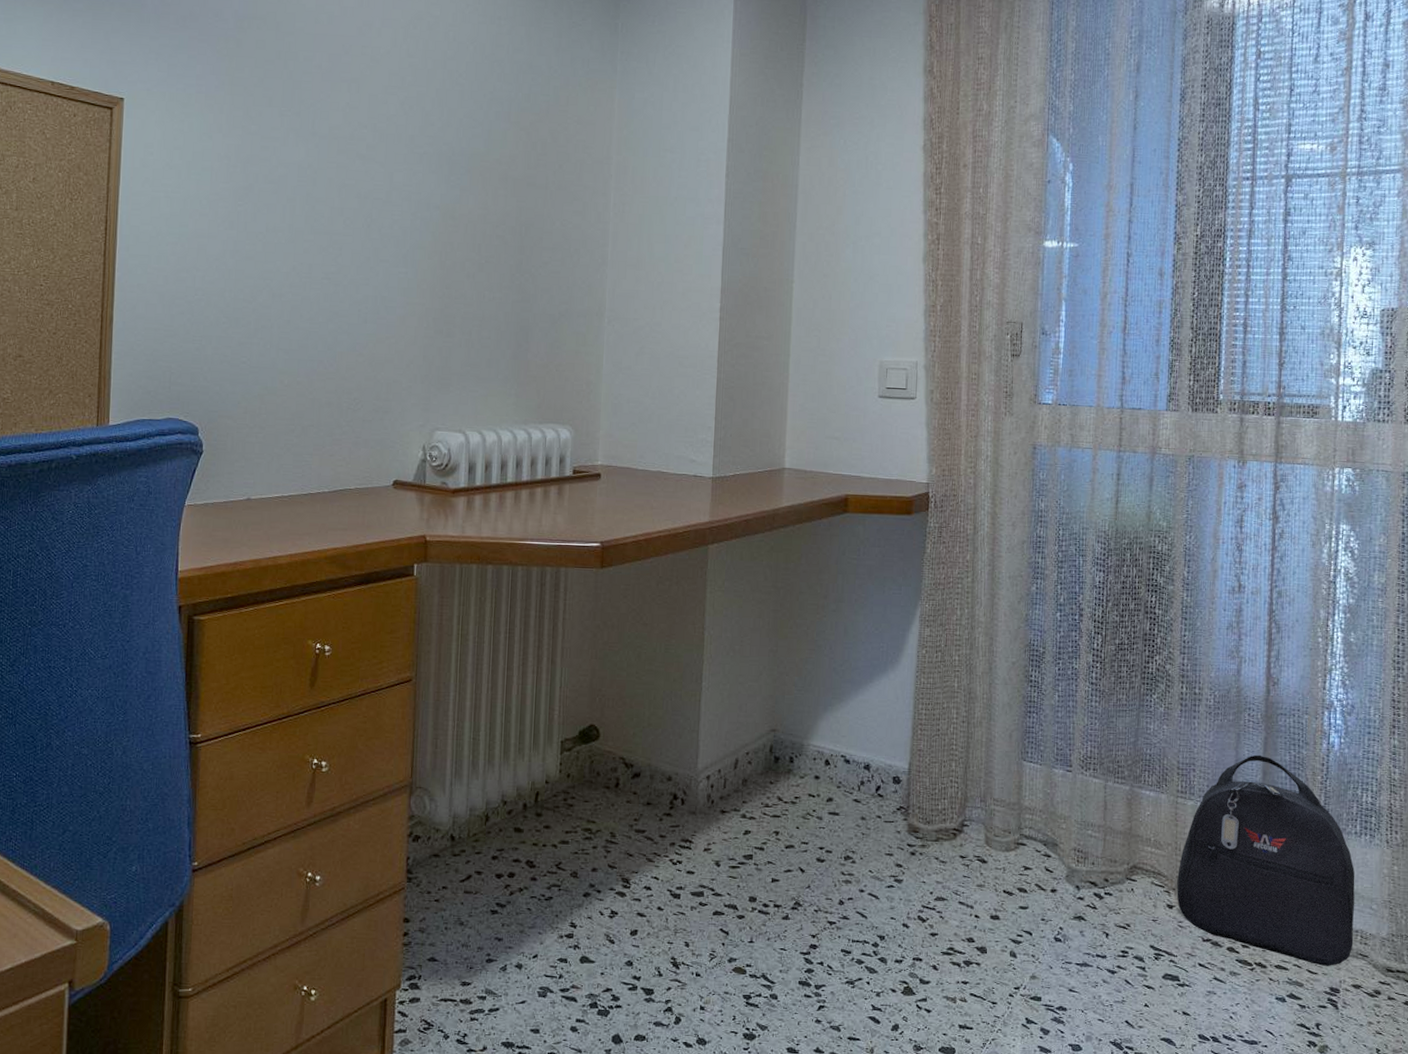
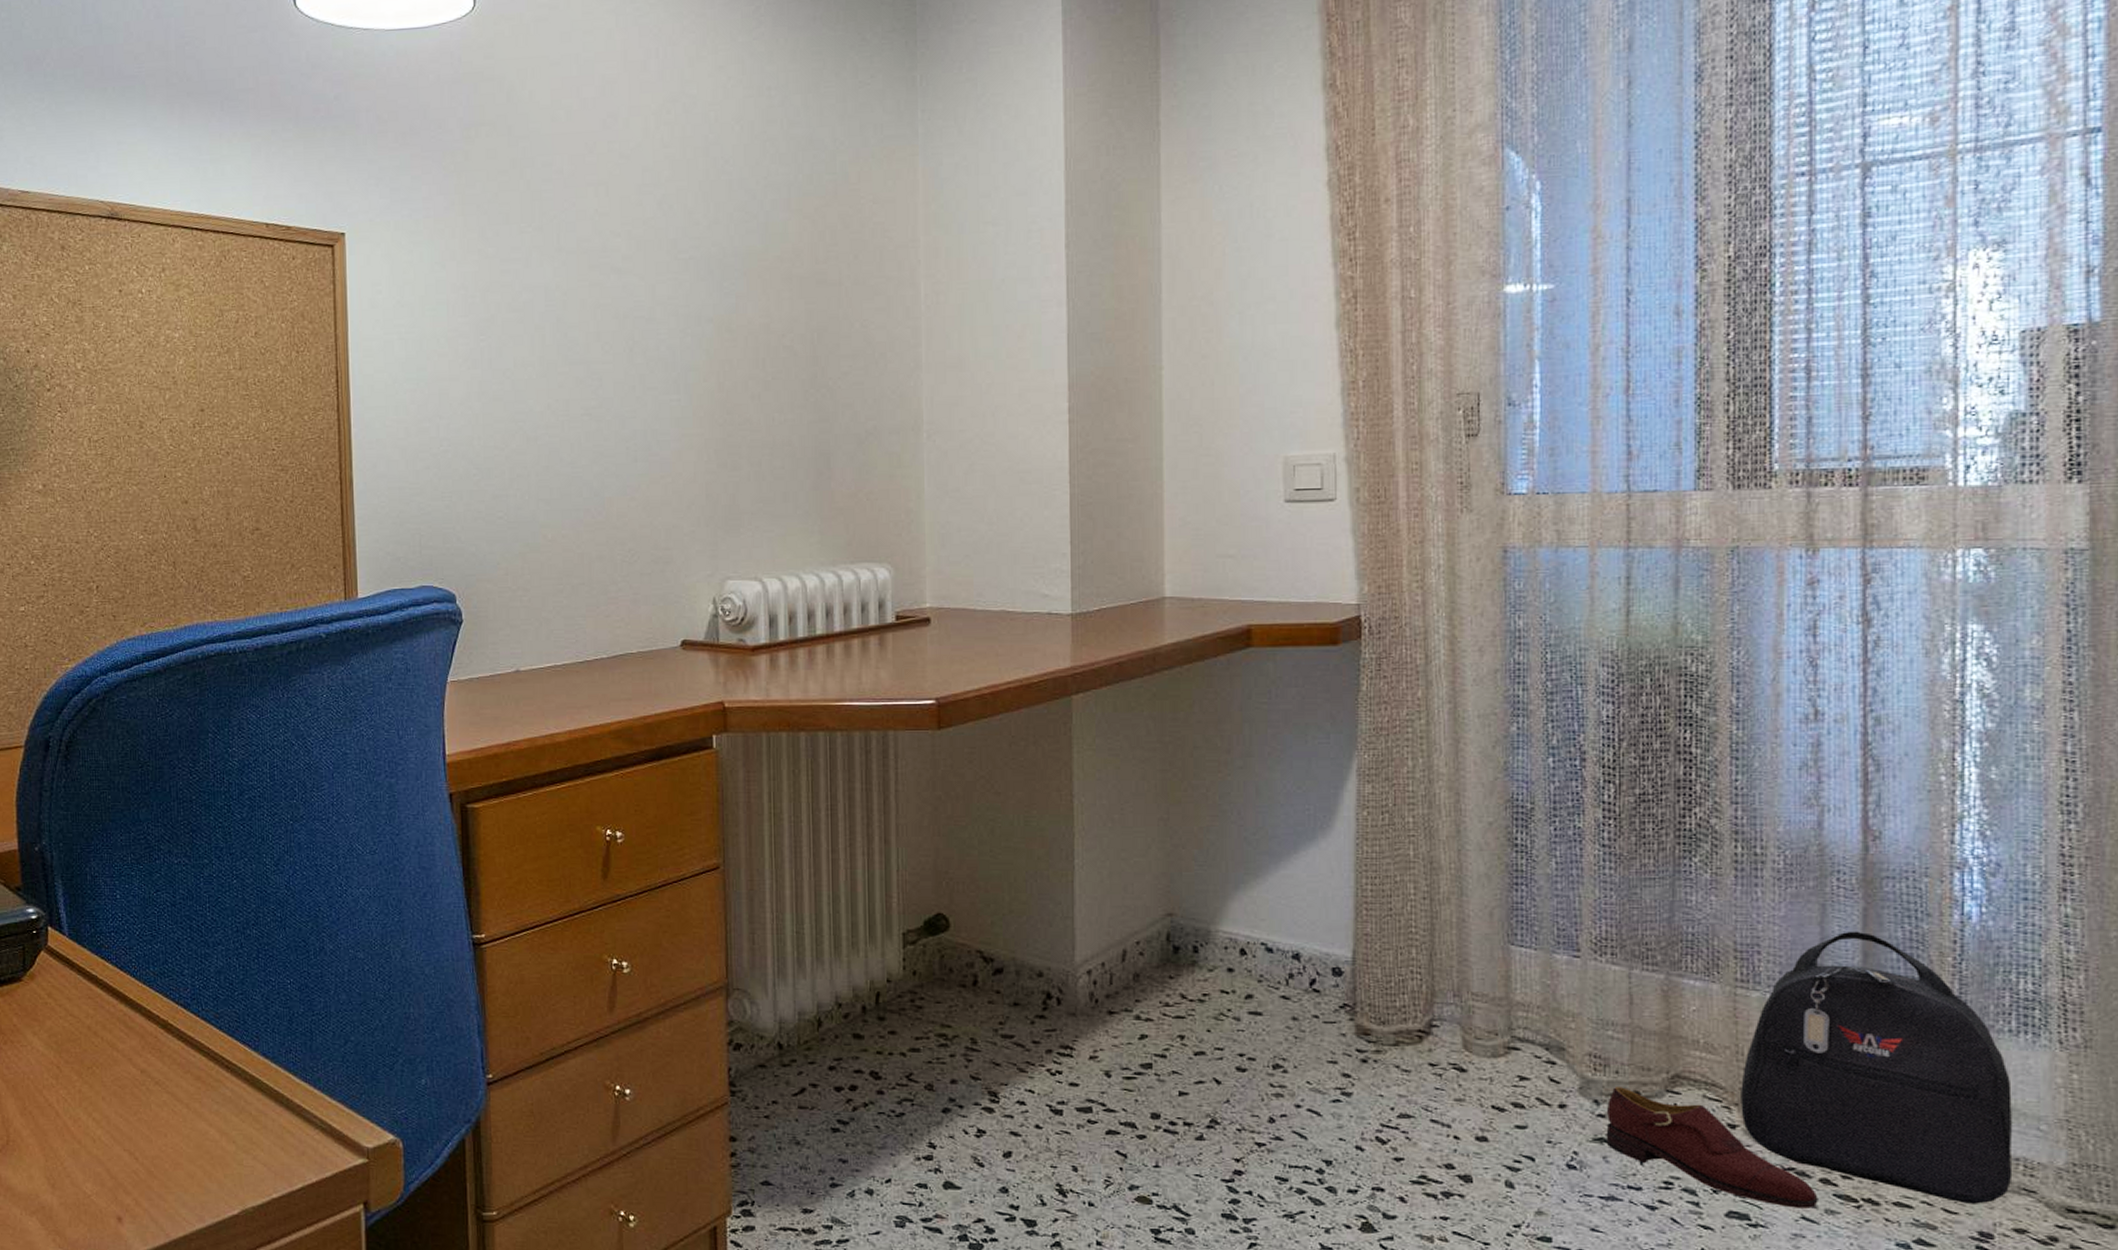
shoe: none [1083,875,1226,971] -> present [1606,1087,1818,1209]

